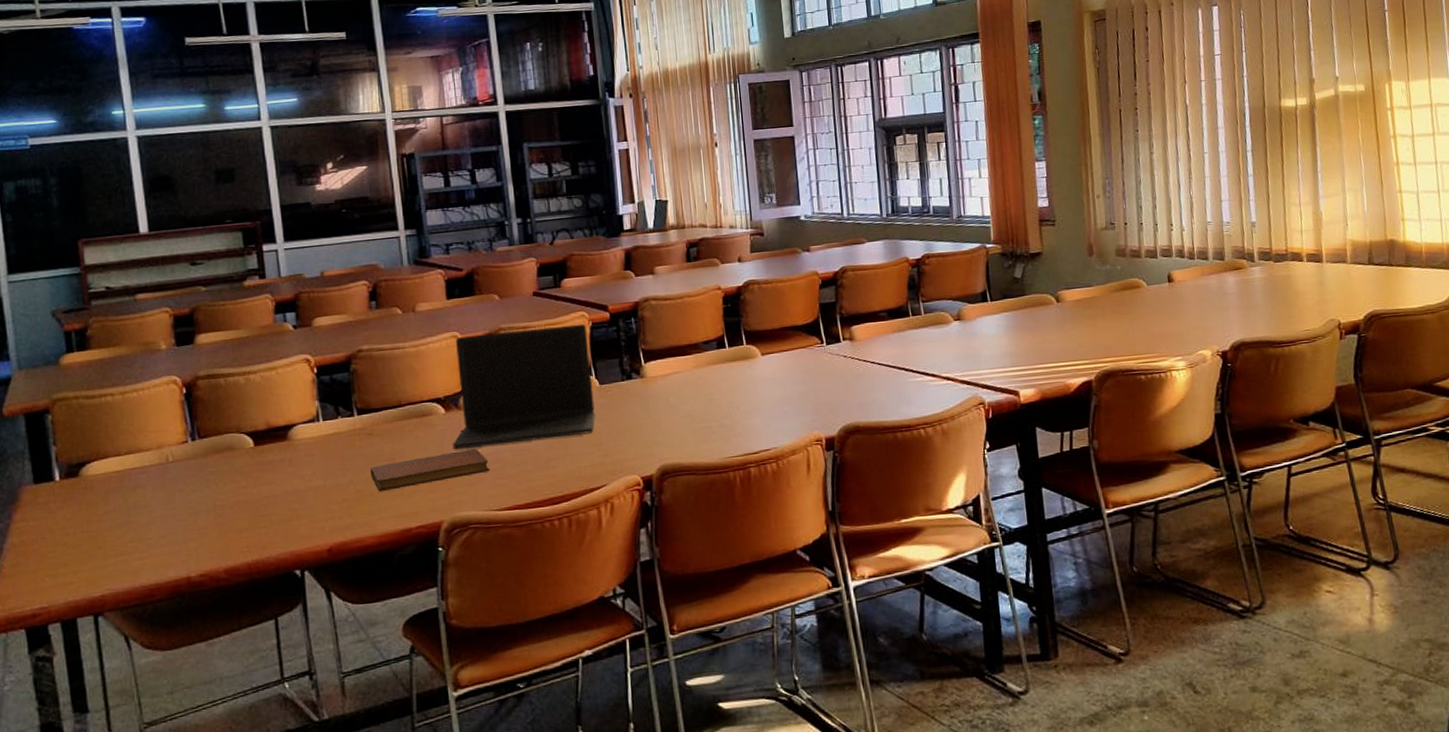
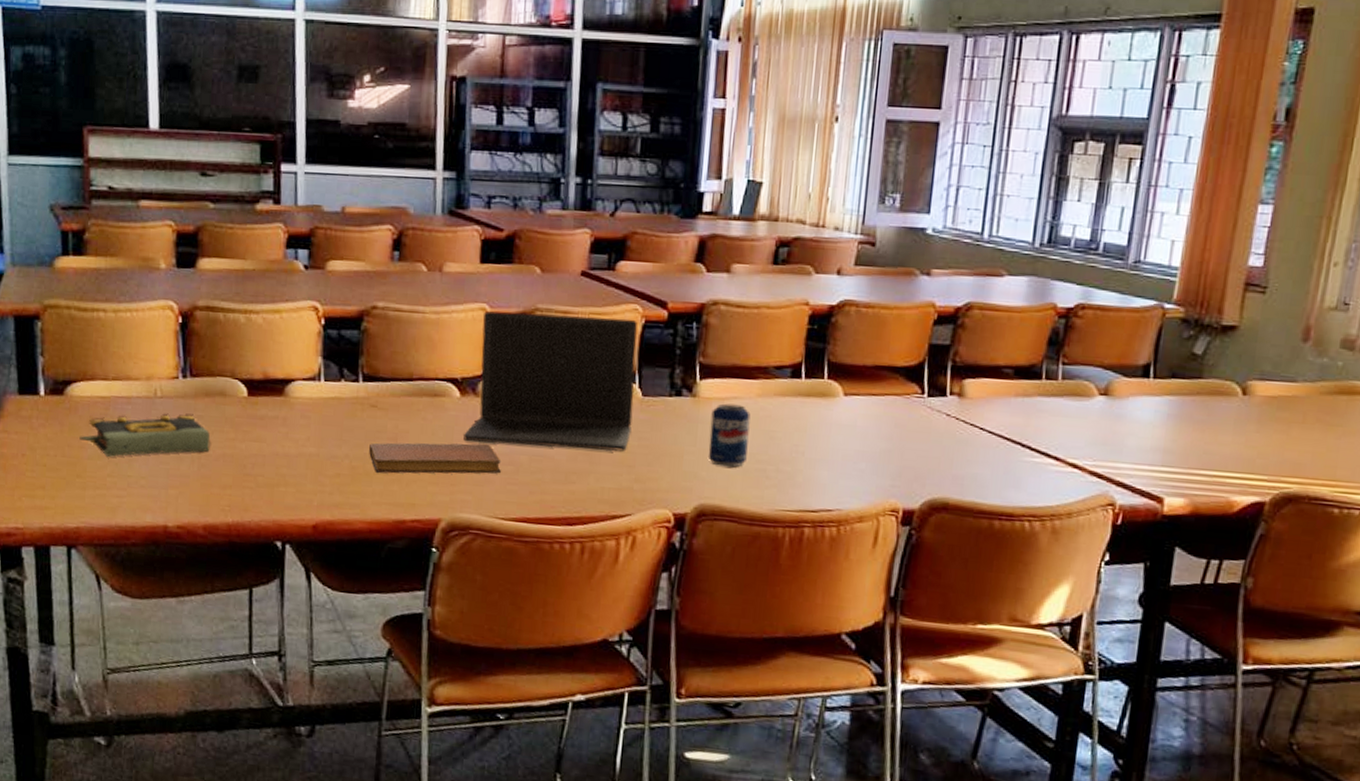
book: none [97,473,224,525] -> present [79,415,211,457]
beverage can: none [658,377,694,431] -> present [708,403,751,467]

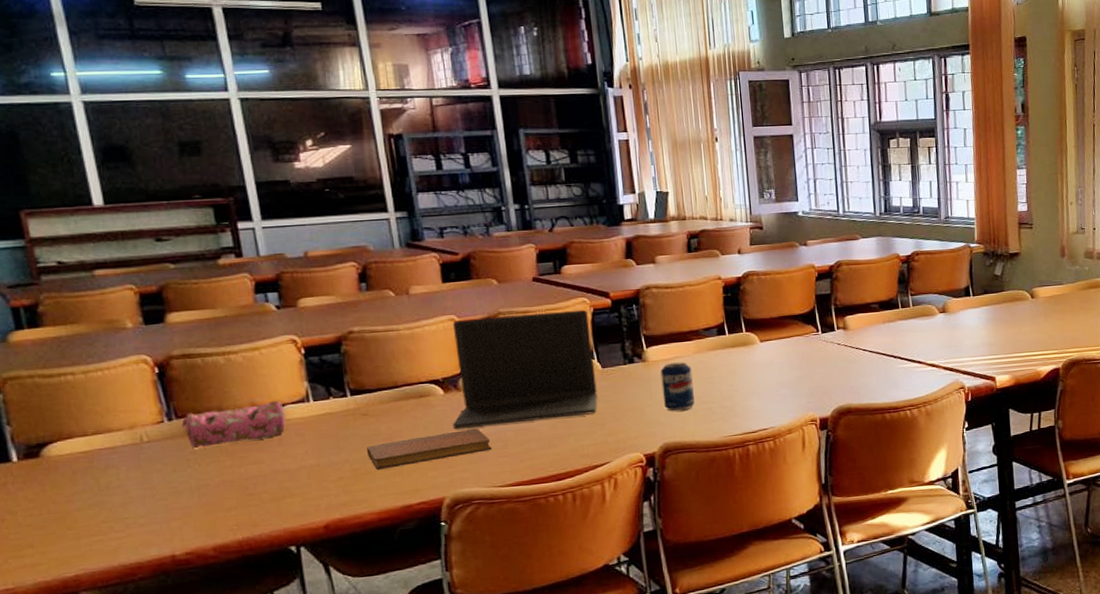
book: present [79,415,211,457] -> none [64,453,208,505]
pencil case: none [194,372,294,415] -> present [181,401,286,448]

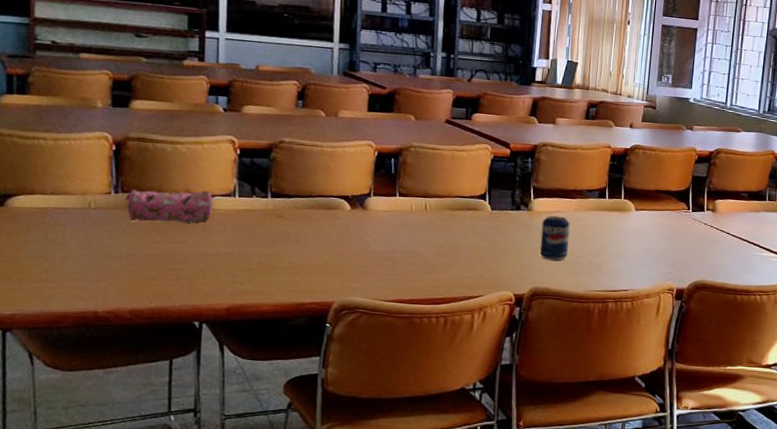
notebook: present [367,428,493,471] -> none [275,244,383,268]
laptop: present [452,309,598,430] -> none [353,147,488,250]

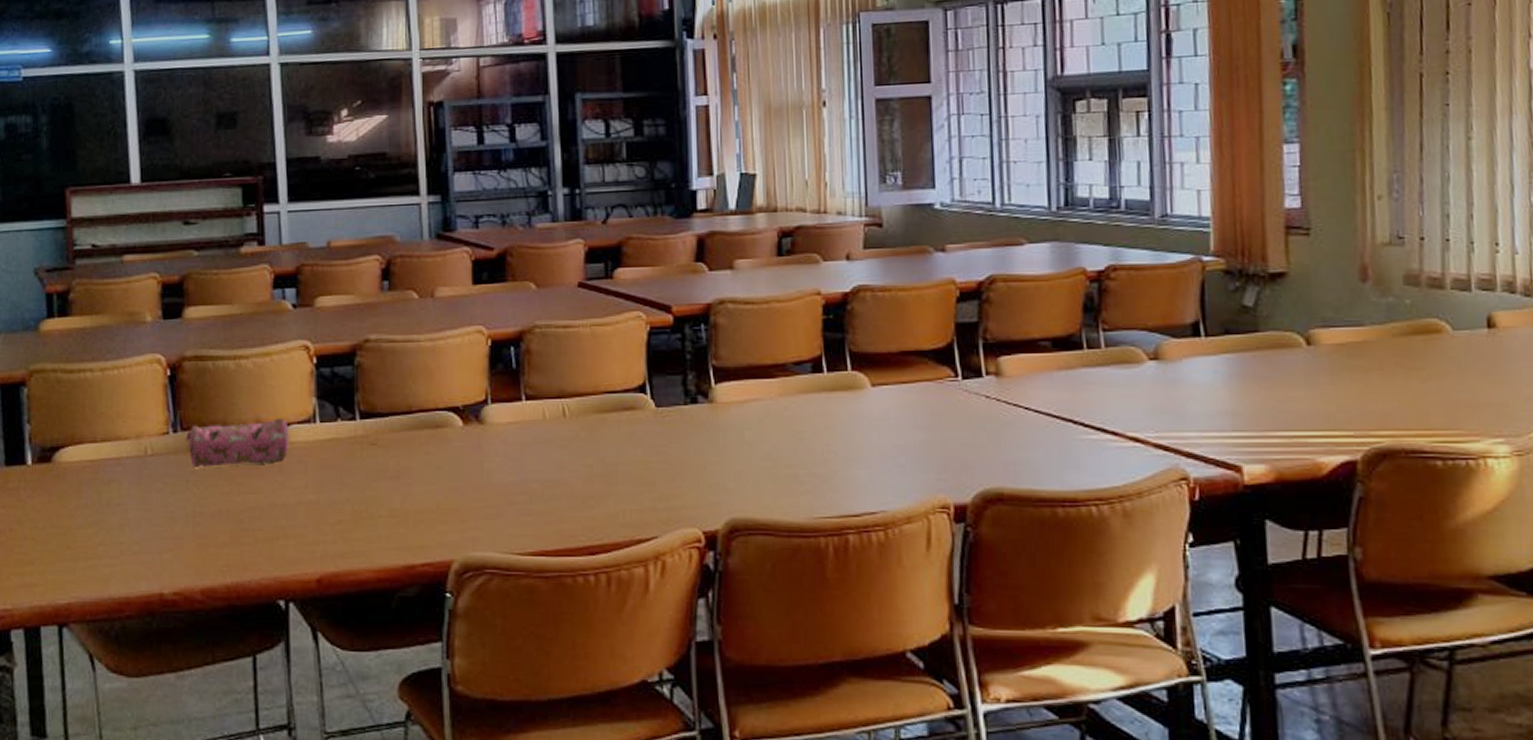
beverage can: present [539,215,570,261] -> none [731,407,775,475]

